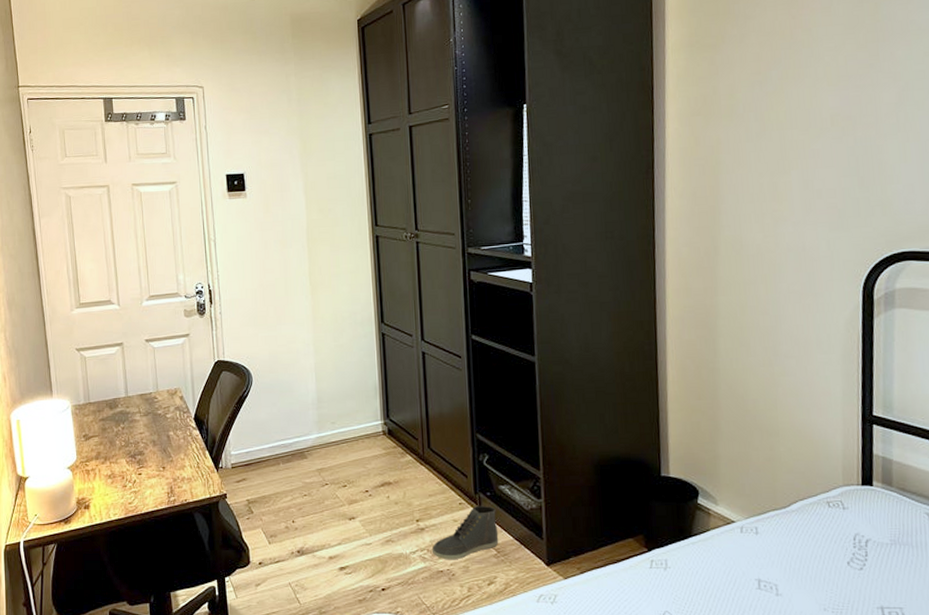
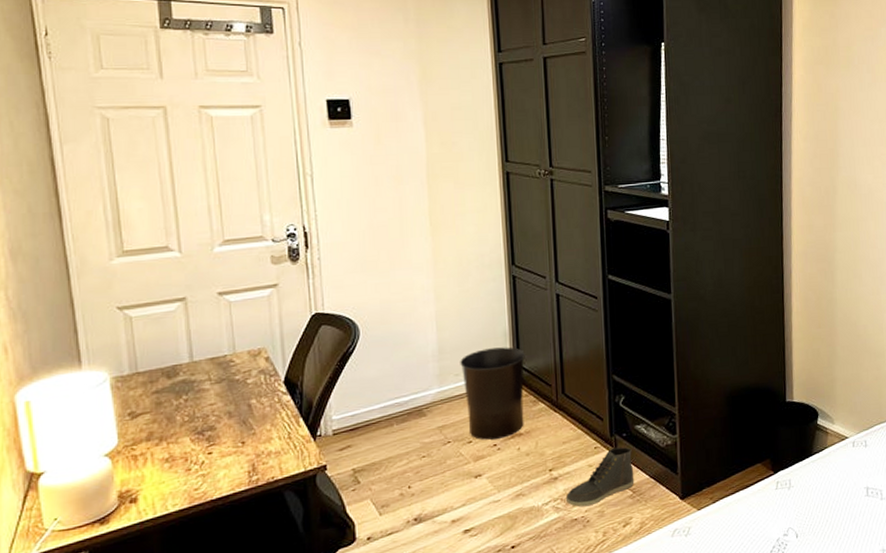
waste bin: none [336,400,394,486] -> present [460,347,525,440]

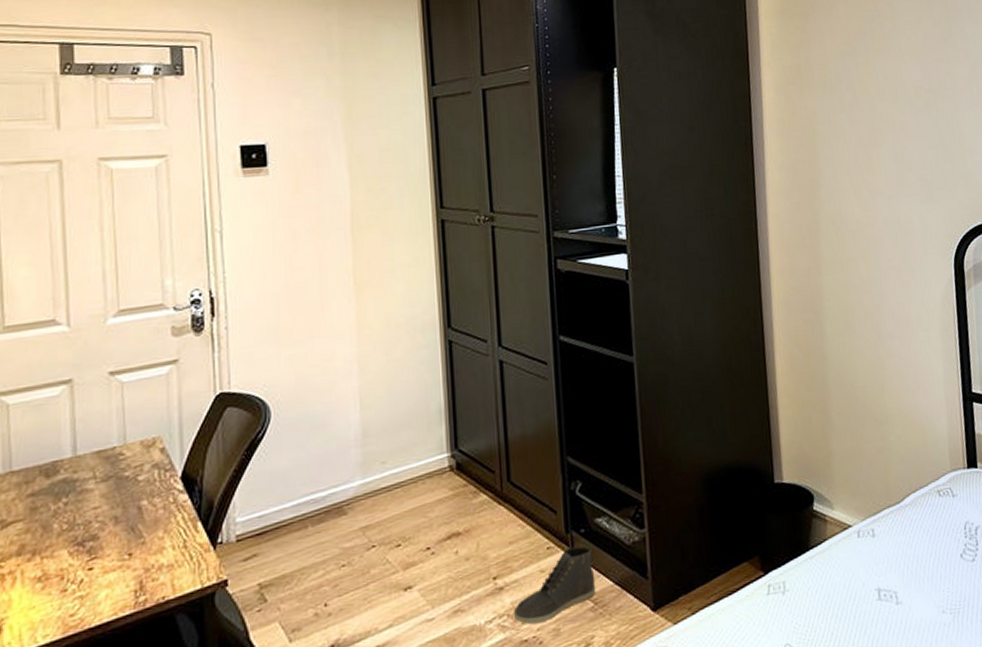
waste bin: present [460,347,525,440] -> none [387,426,464,542]

